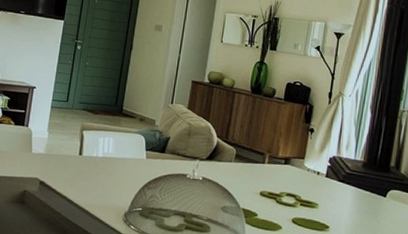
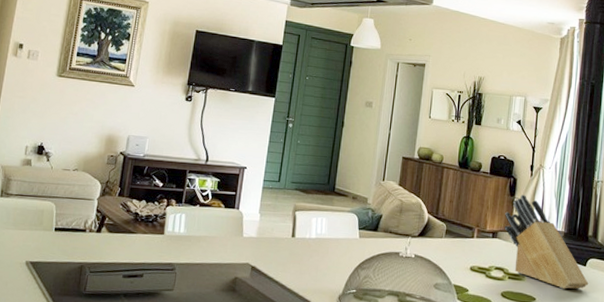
knife block: none [298,122,388,220] -> present [504,194,589,289]

